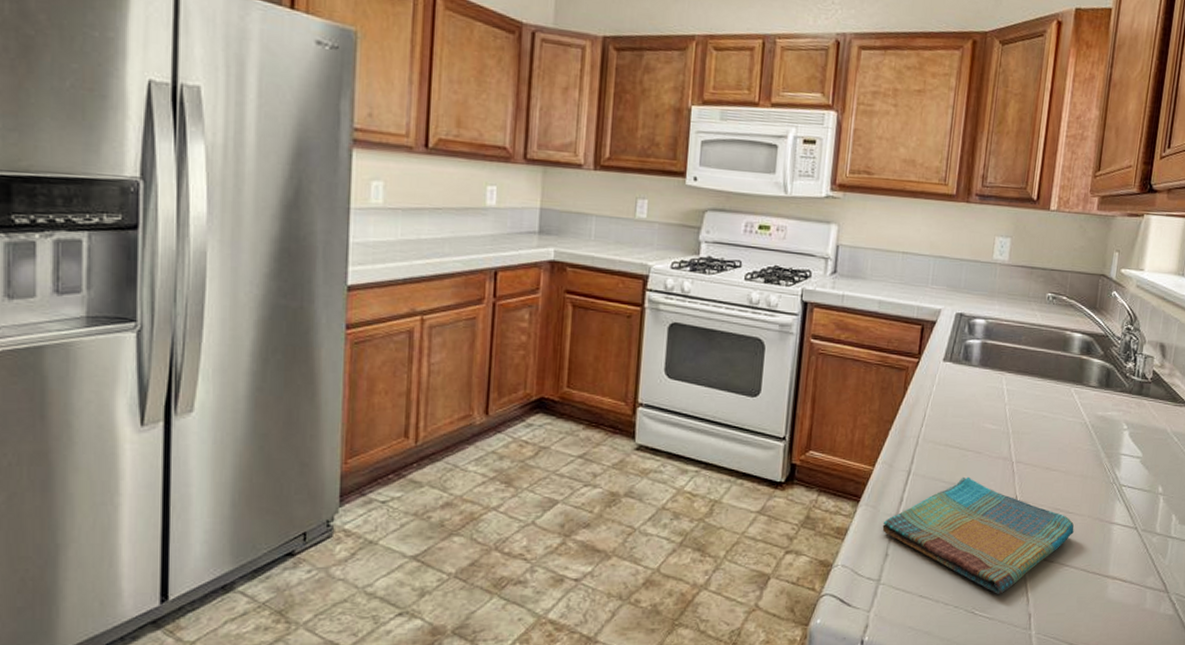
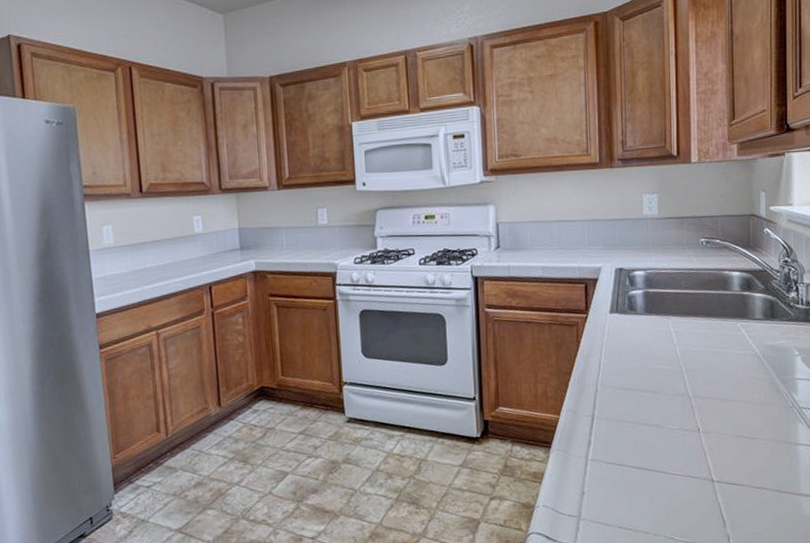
dish towel: present [882,476,1074,594] -> none [575,415,760,520]

